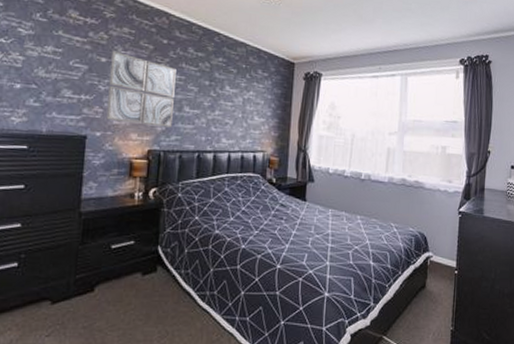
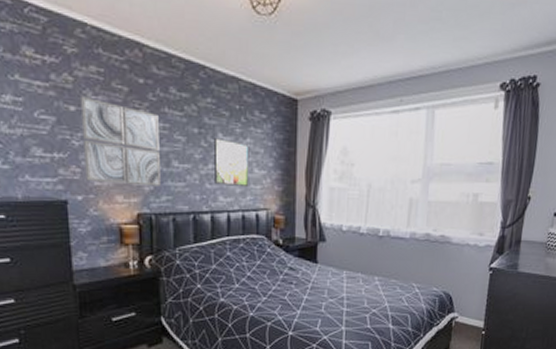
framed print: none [219,90,252,132] -> present [214,138,249,188]

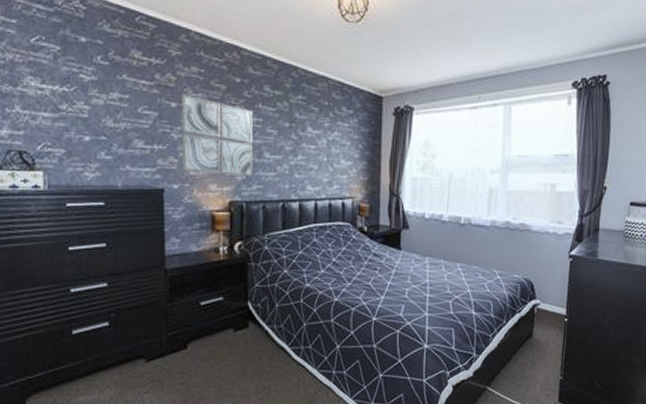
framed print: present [214,138,249,188] -> none [303,132,337,178]

